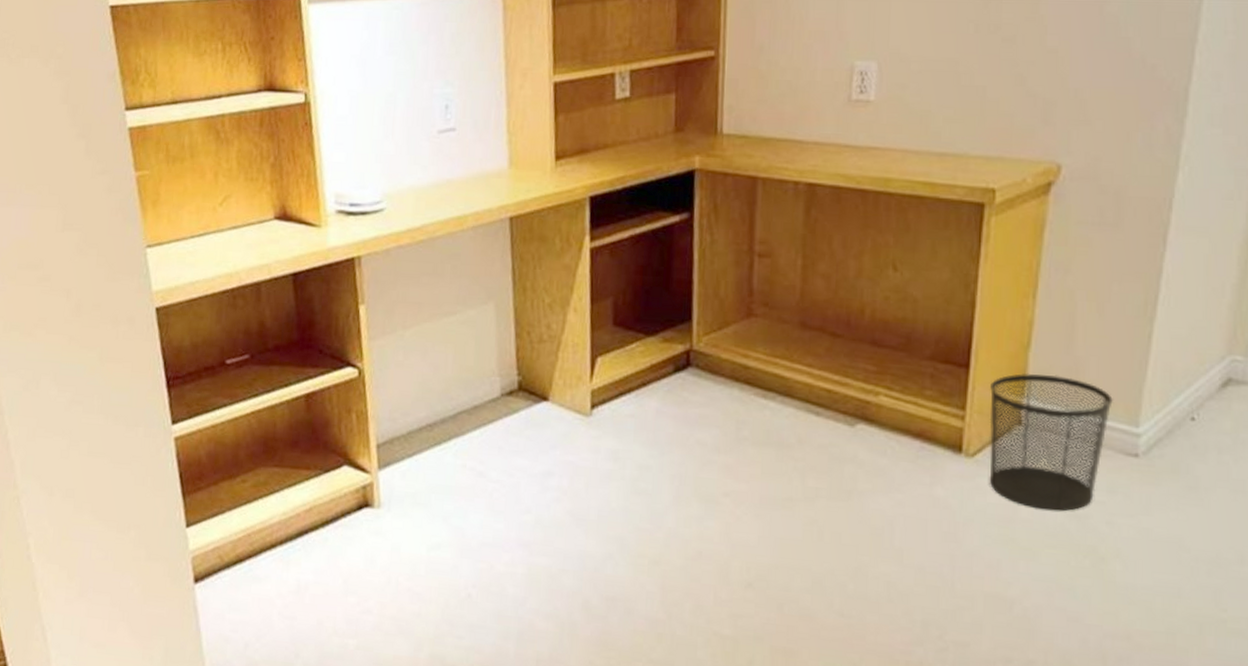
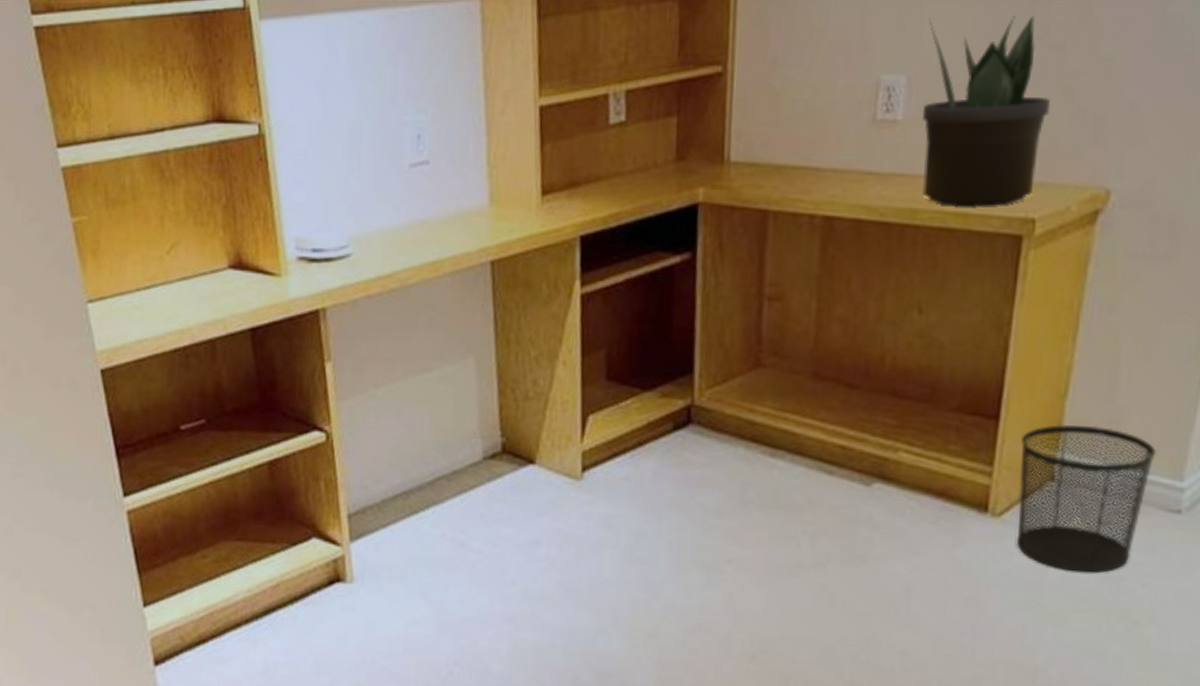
planter: none [891,13,1006,177] -> present [922,16,1051,207]

